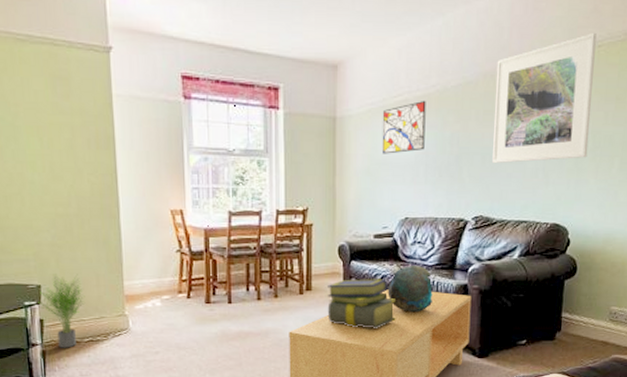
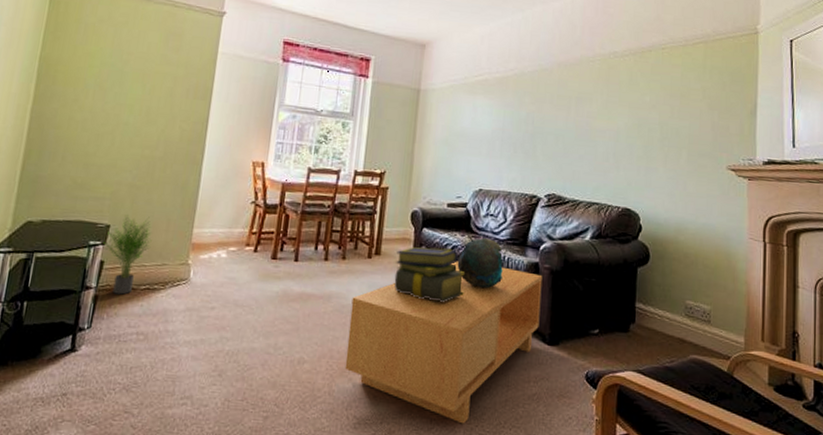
wall art: present [382,100,426,154] -> none [461,81,505,127]
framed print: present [492,32,597,164] -> none [565,36,660,147]

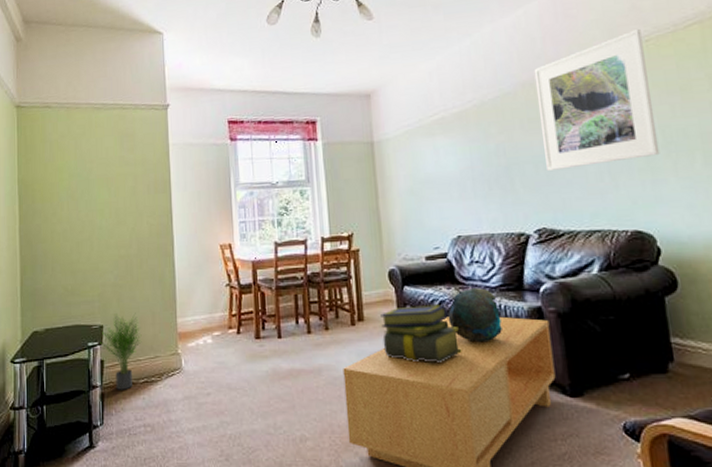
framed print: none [565,36,660,147] -> present [534,28,660,172]

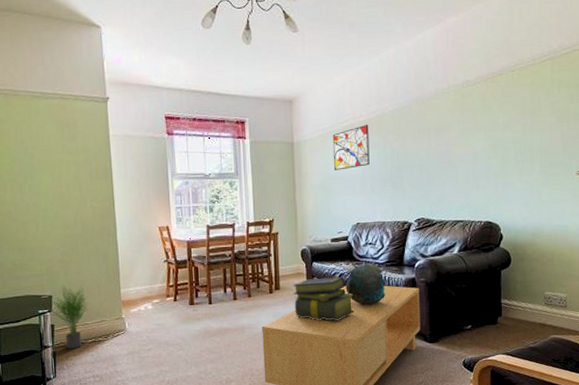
wall art: none [420,115,469,173] -> present [332,124,370,171]
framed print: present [534,28,660,172] -> none [426,60,511,174]

